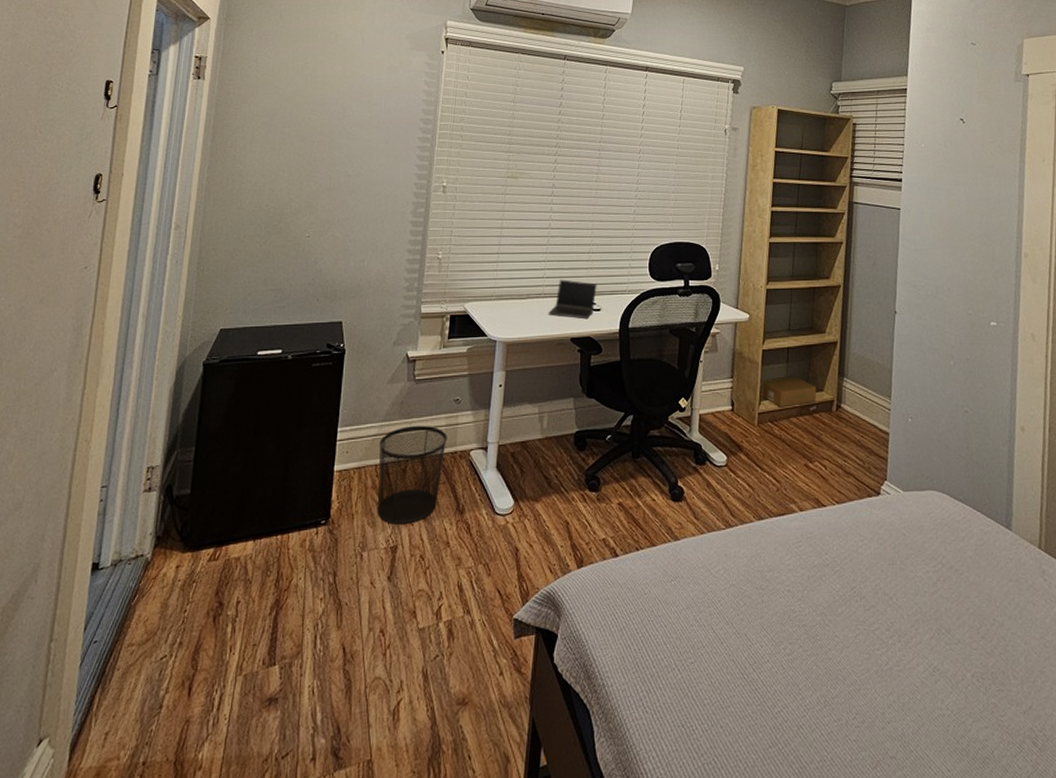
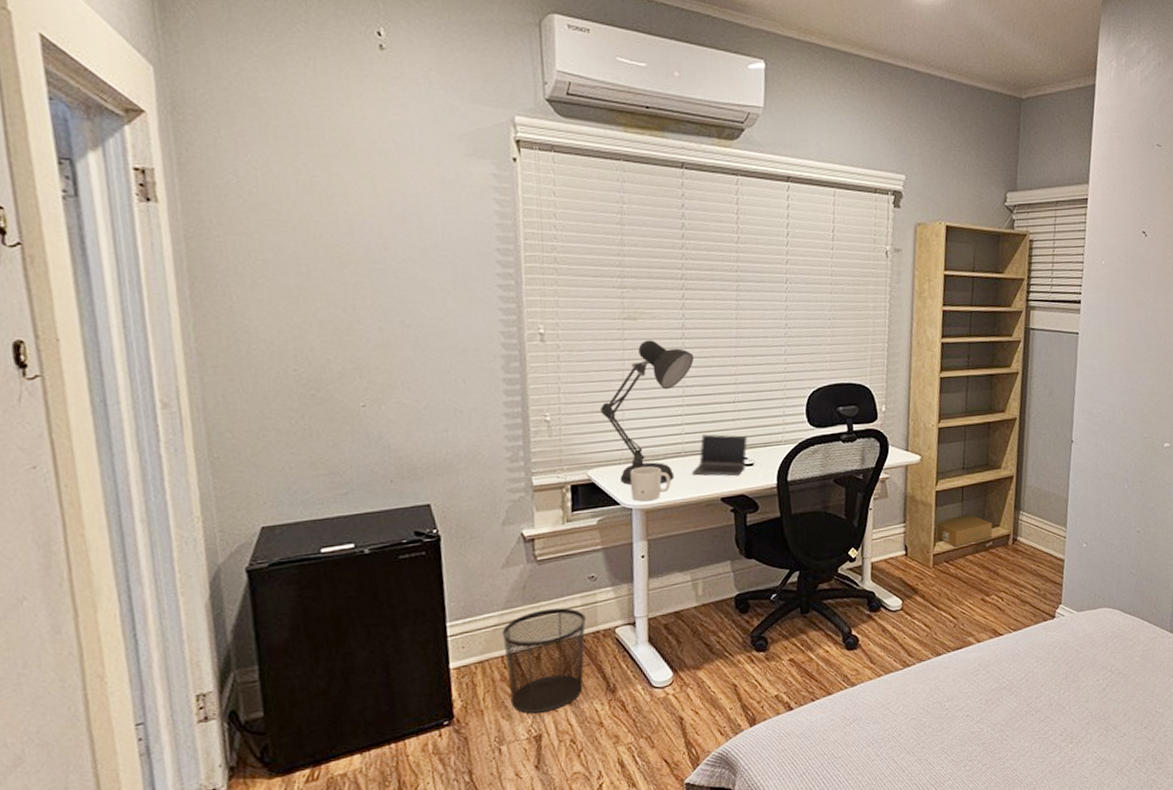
desk lamp: none [480,196,560,321] -> present [599,340,695,485]
mug: none [497,303,530,335] -> present [630,466,671,502]

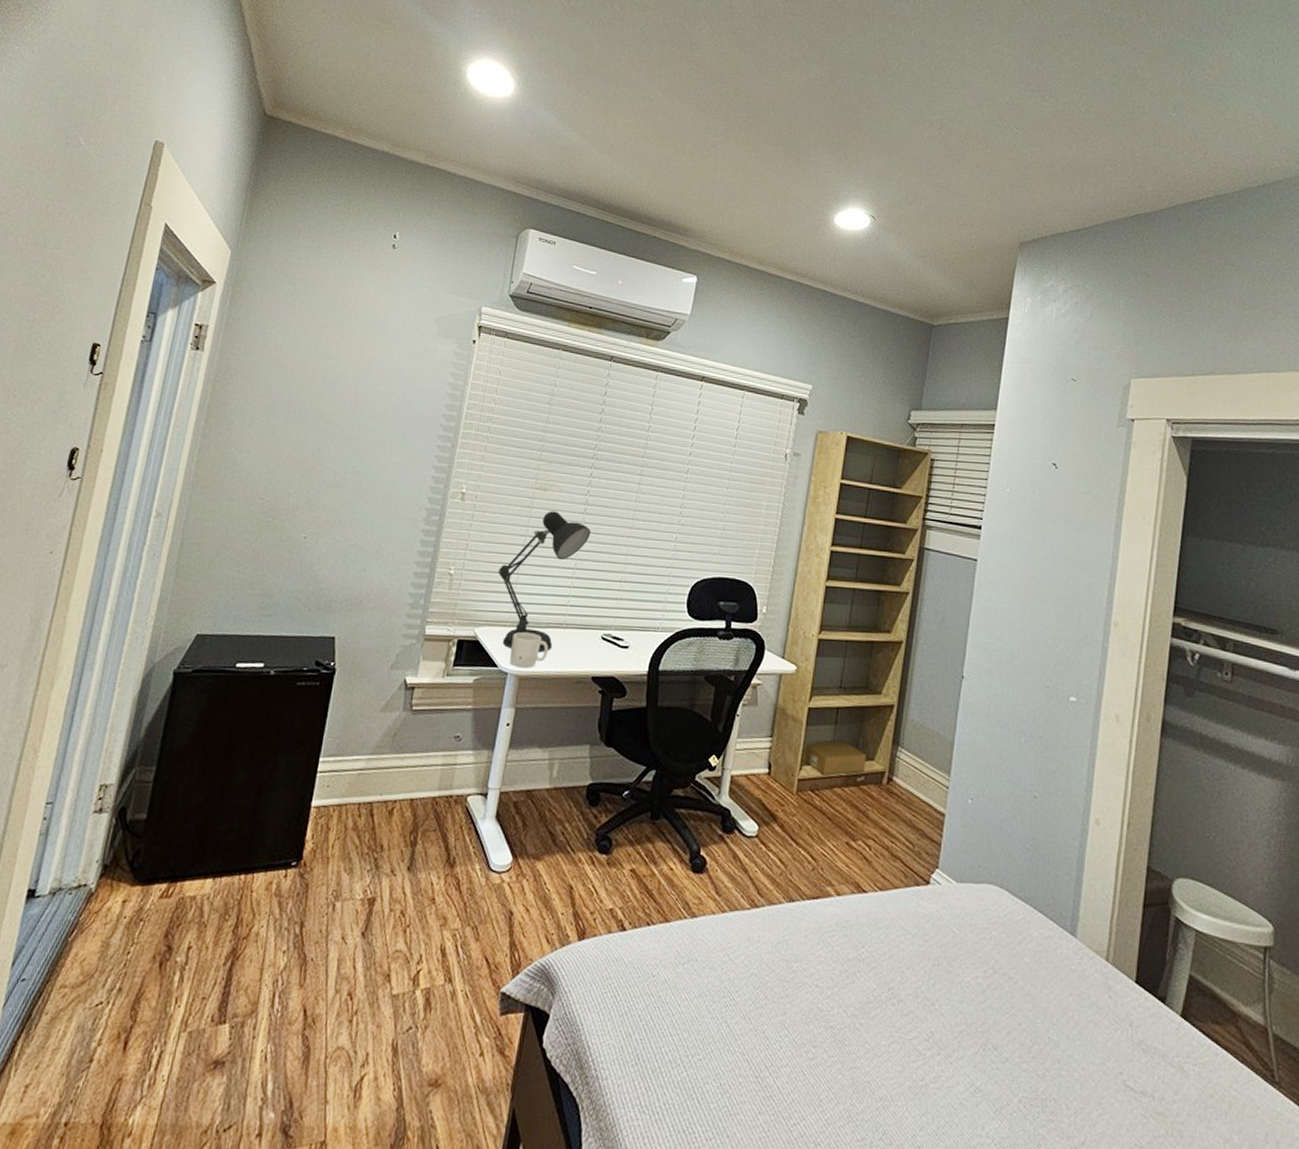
waste bin: present [501,608,586,714] -> none [355,761,443,874]
laptop computer: present [692,434,748,477] -> none [569,609,627,657]

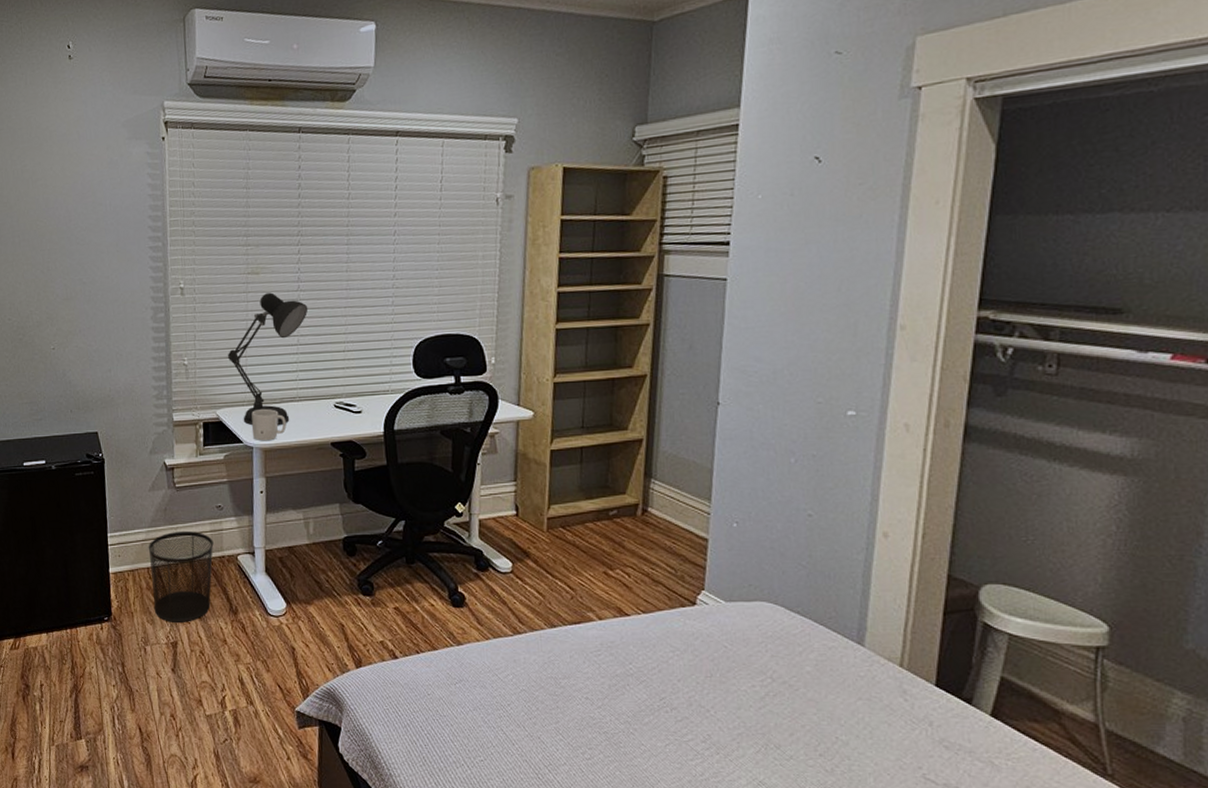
waste bin: none [355,761,443,874] -> present [148,530,214,622]
box: present [801,740,867,776] -> none [548,478,618,512]

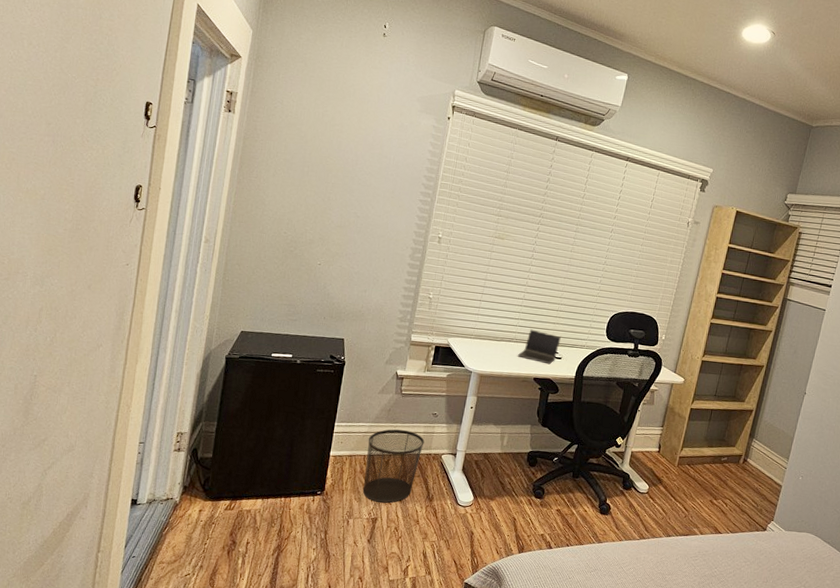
desk lamp: present [227,292,308,426] -> none [465,255,537,359]
mug: present [251,408,287,441] -> none [473,343,503,369]
laptop computer: none [305,381,356,423] -> present [518,329,561,365]

